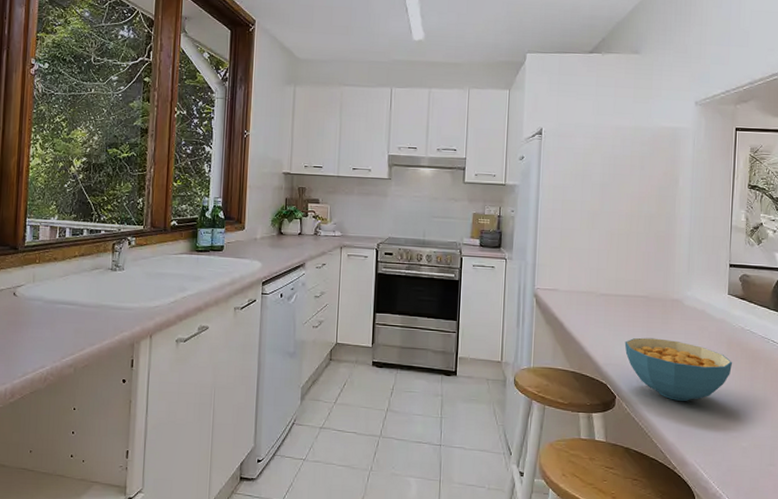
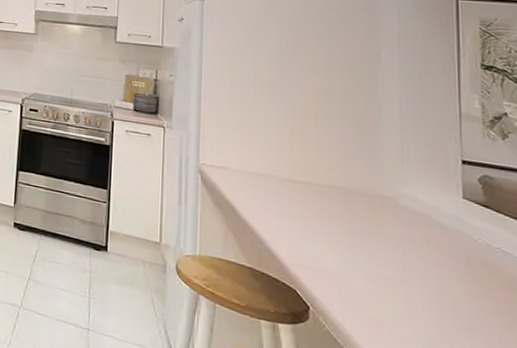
cereal bowl: present [624,337,732,402] -> none [318,237,477,330]

